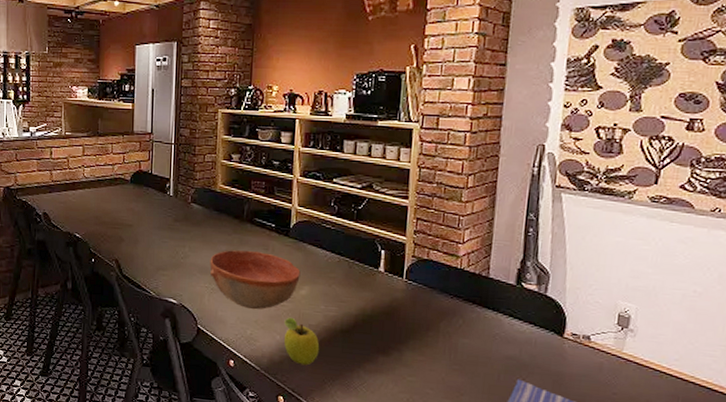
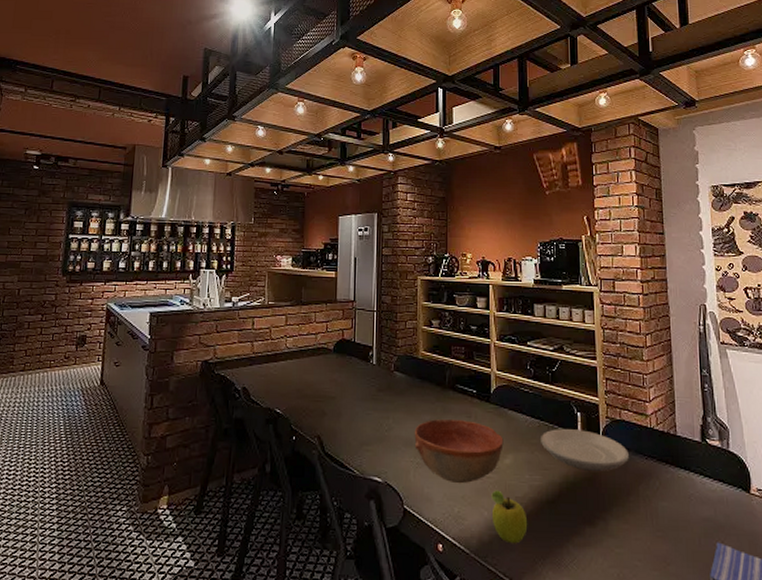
plate: none [339,265,433,308] -> present [541,429,629,472]

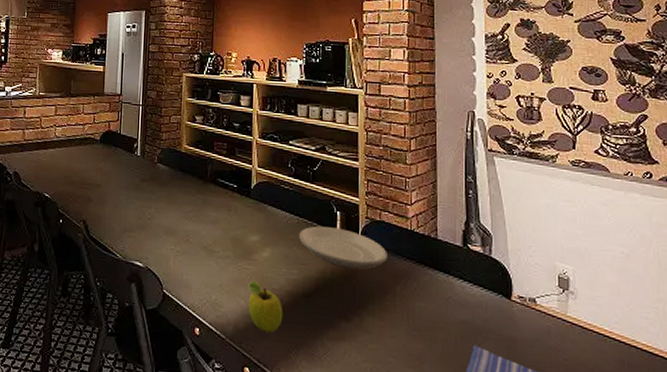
bowl: present [414,418,504,484] -> none [175,210,262,273]

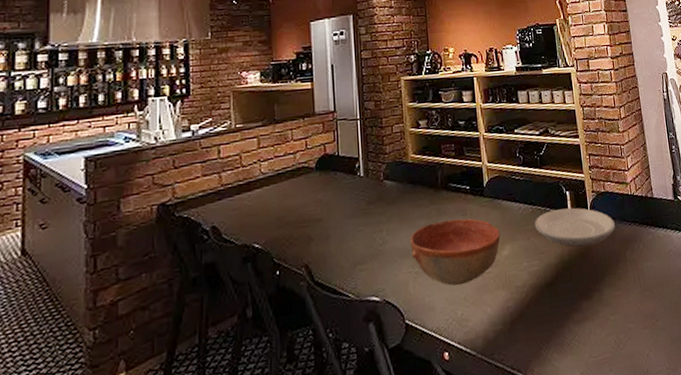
bowl: none [175,210,262,273] -> present [410,218,501,286]
fruit: present [248,281,283,333] -> none [493,283,530,336]

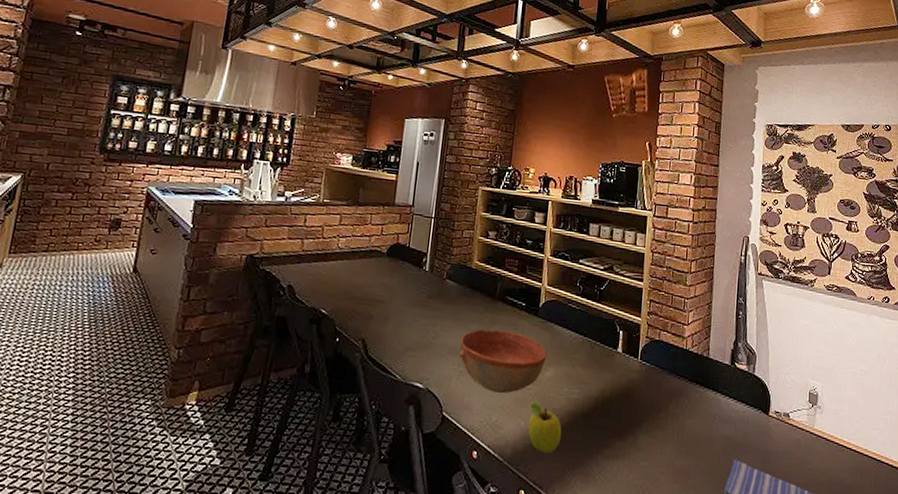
fruit: none [493,283,530,336] -> present [528,401,562,454]
plate: present [535,207,615,248] -> none [582,345,663,389]

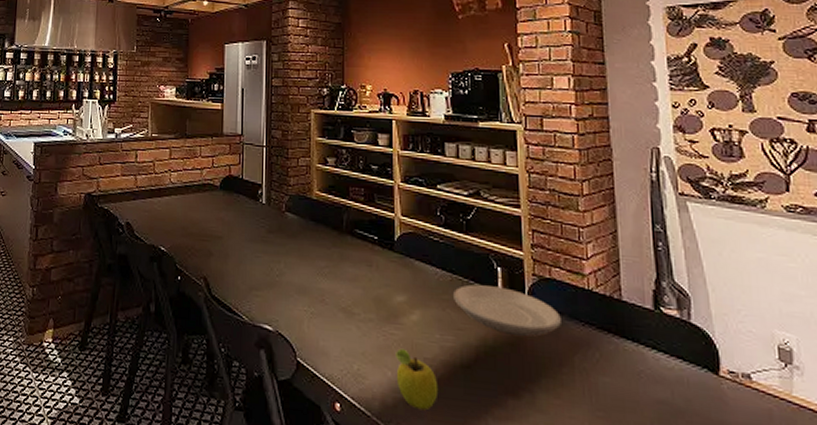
bowl: present [458,329,547,394] -> none [308,266,410,339]
plate: none [582,345,663,389] -> present [454,284,561,337]

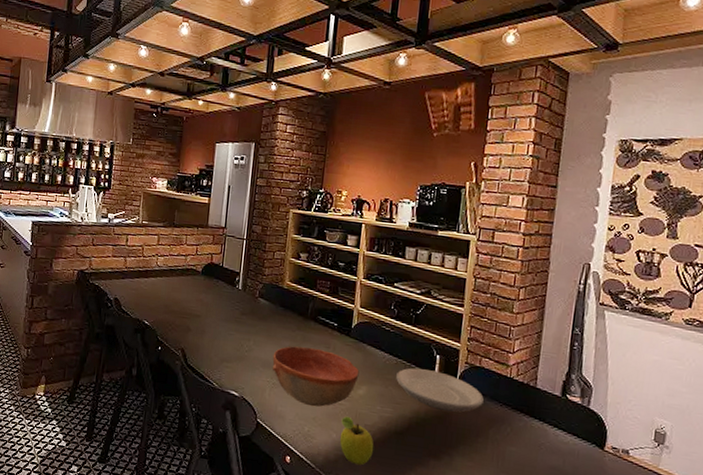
bowl: none [308,266,410,339] -> present [271,346,359,407]

